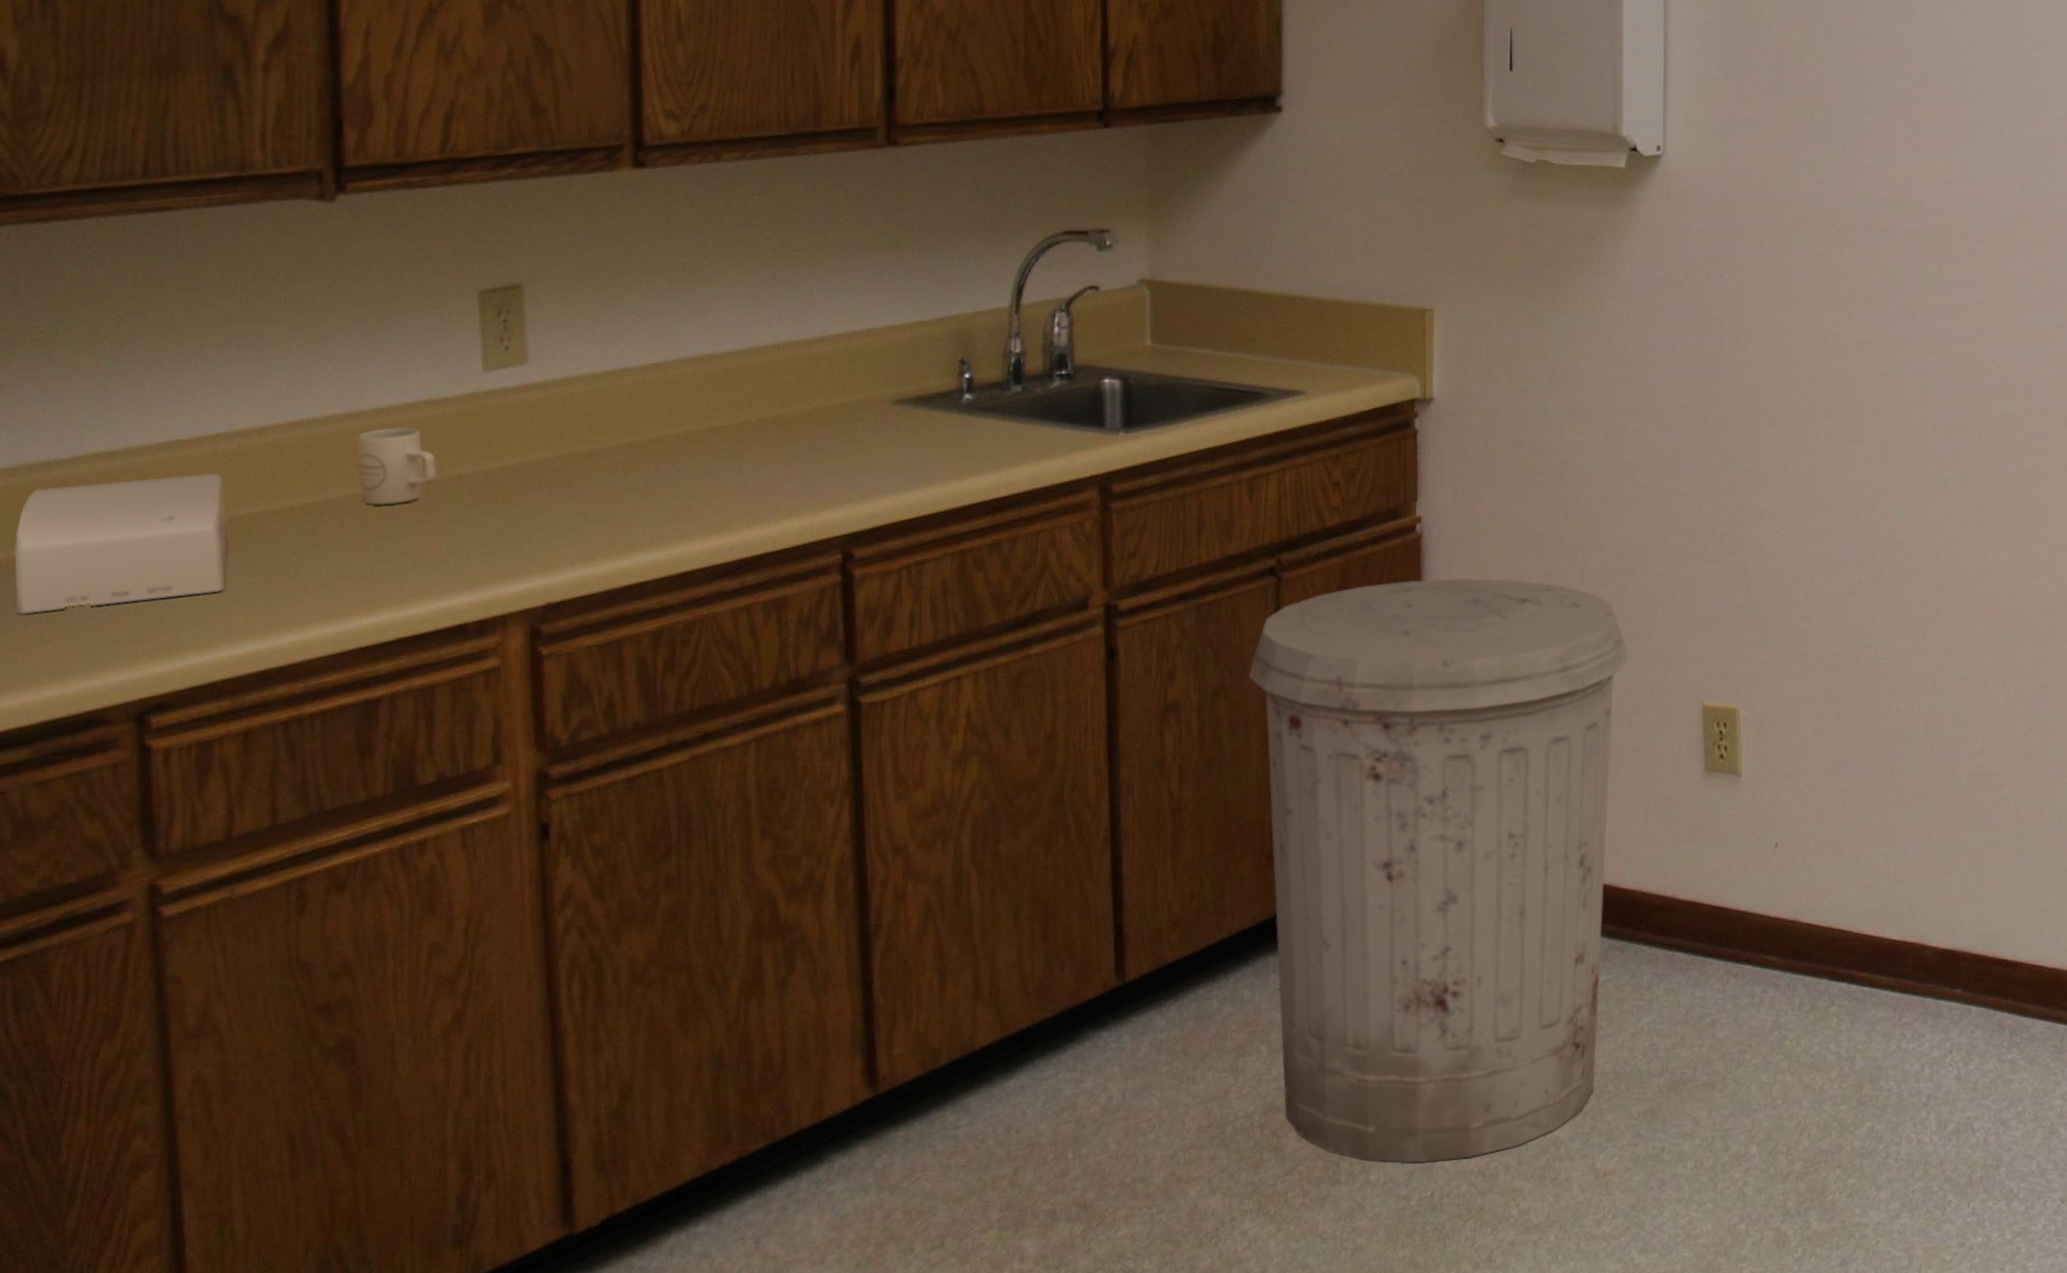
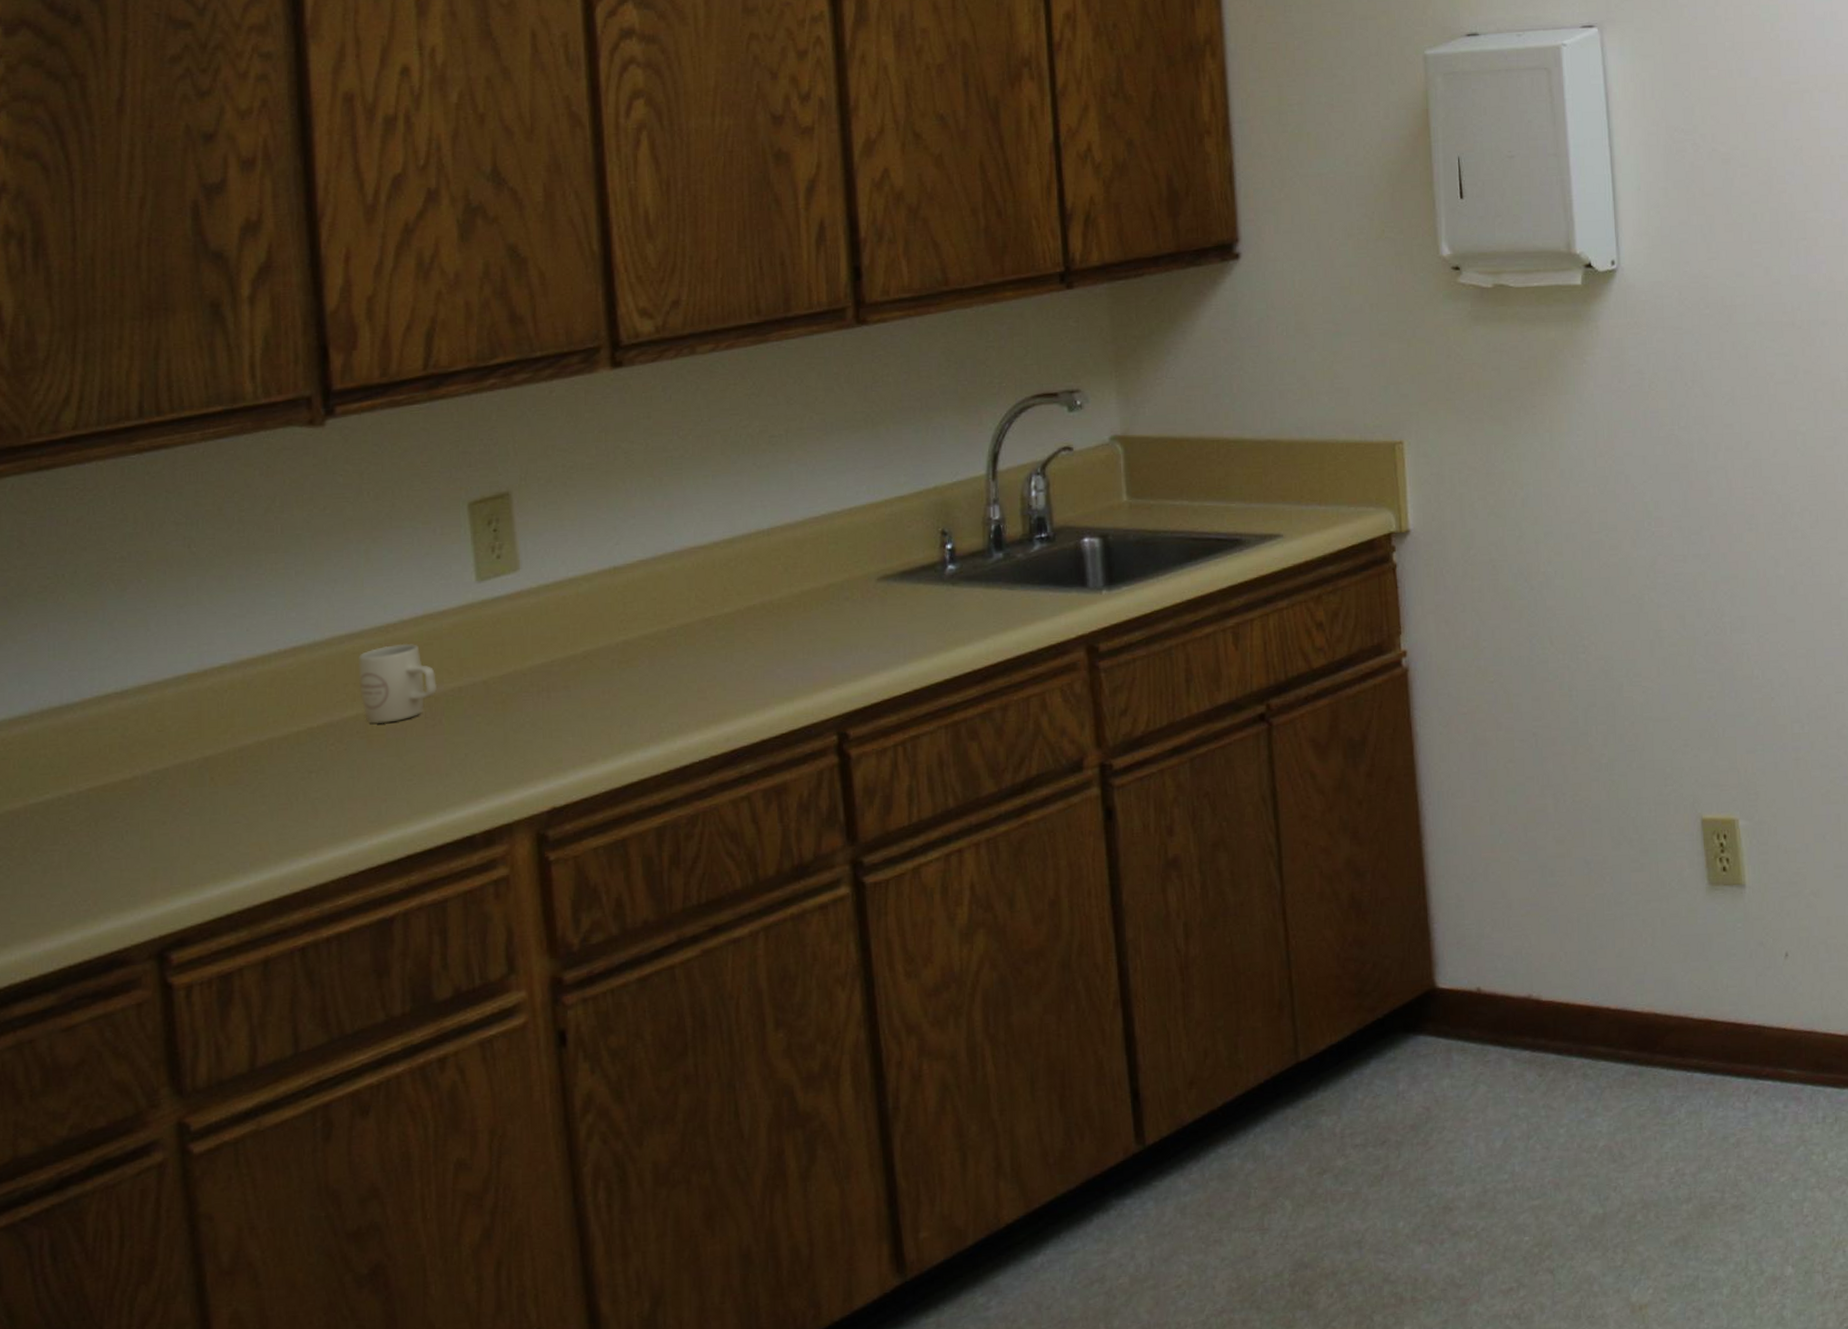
tissue dispenser: present [14,473,229,614] -> none [32,704,239,861]
trash can: present [1249,578,1630,1163] -> none [1247,706,1625,1312]

